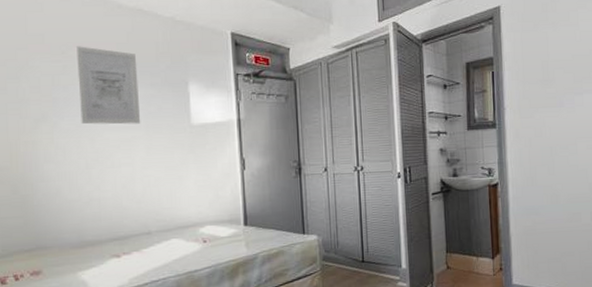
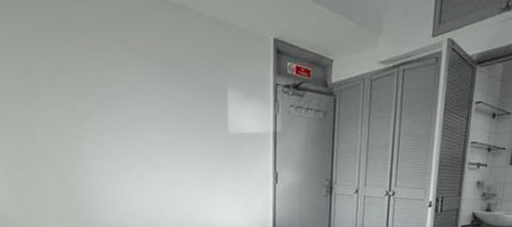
wall art: present [75,46,141,125] -> none [118,42,180,128]

